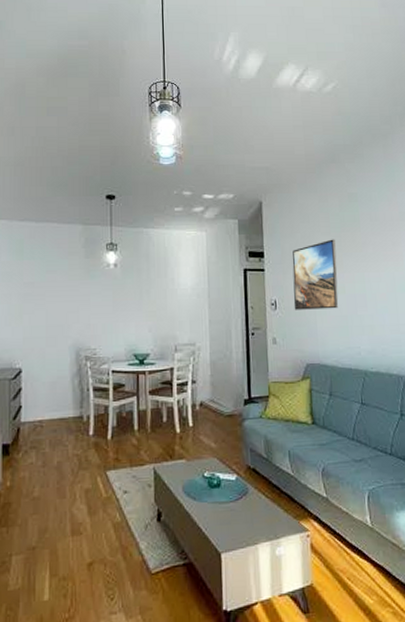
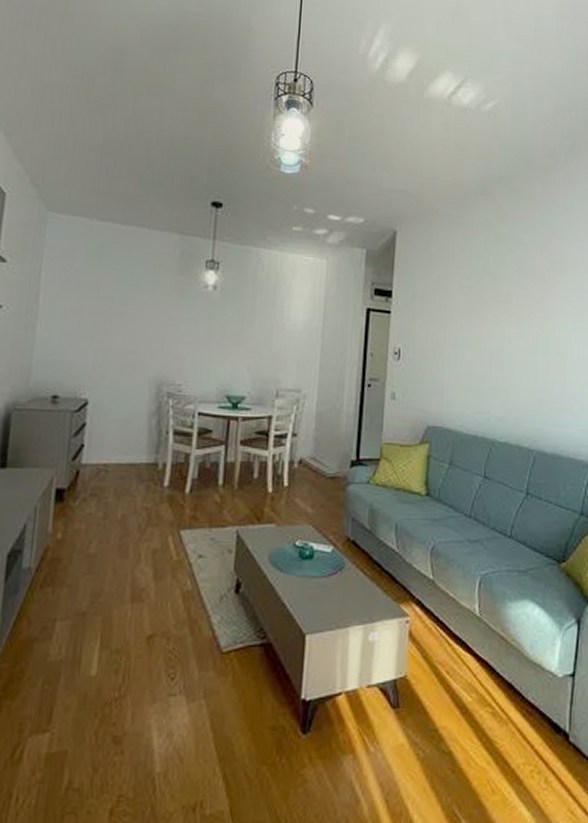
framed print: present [292,239,339,310] -> none [420,284,476,366]

